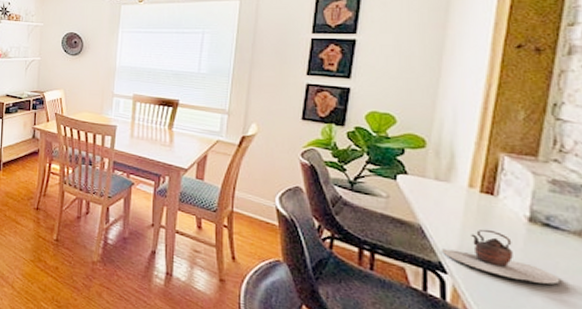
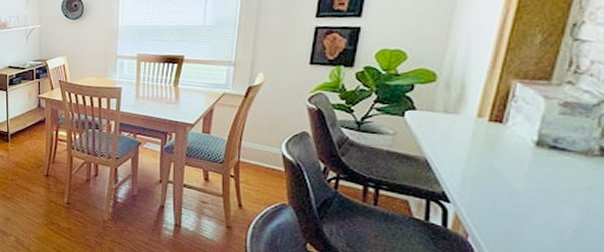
teapot: present [442,229,561,285] -> none [446,157,562,204]

